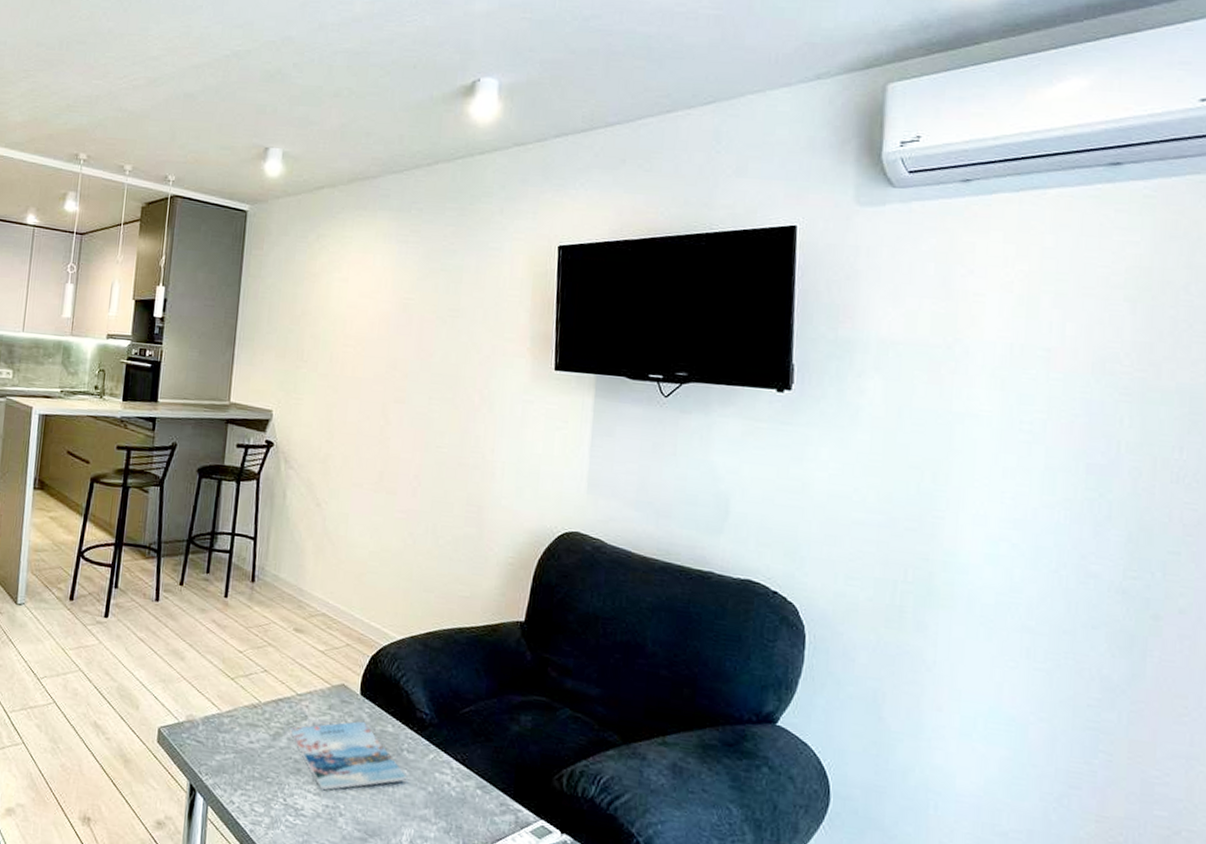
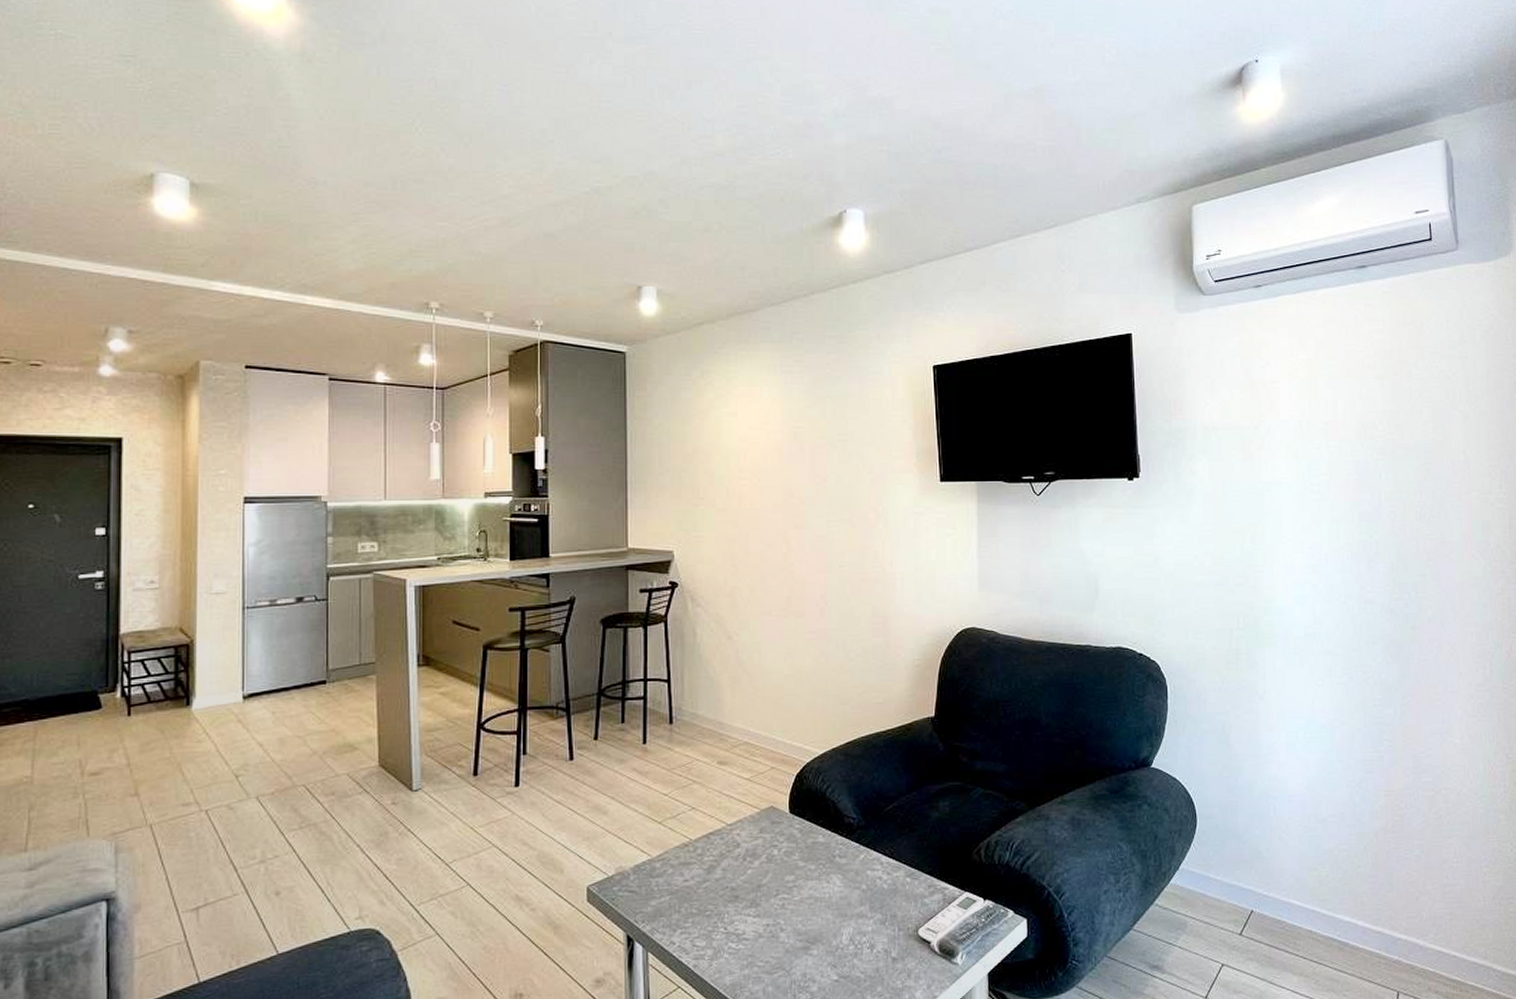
magazine: present [289,721,408,791] -> none [723,837,842,911]

